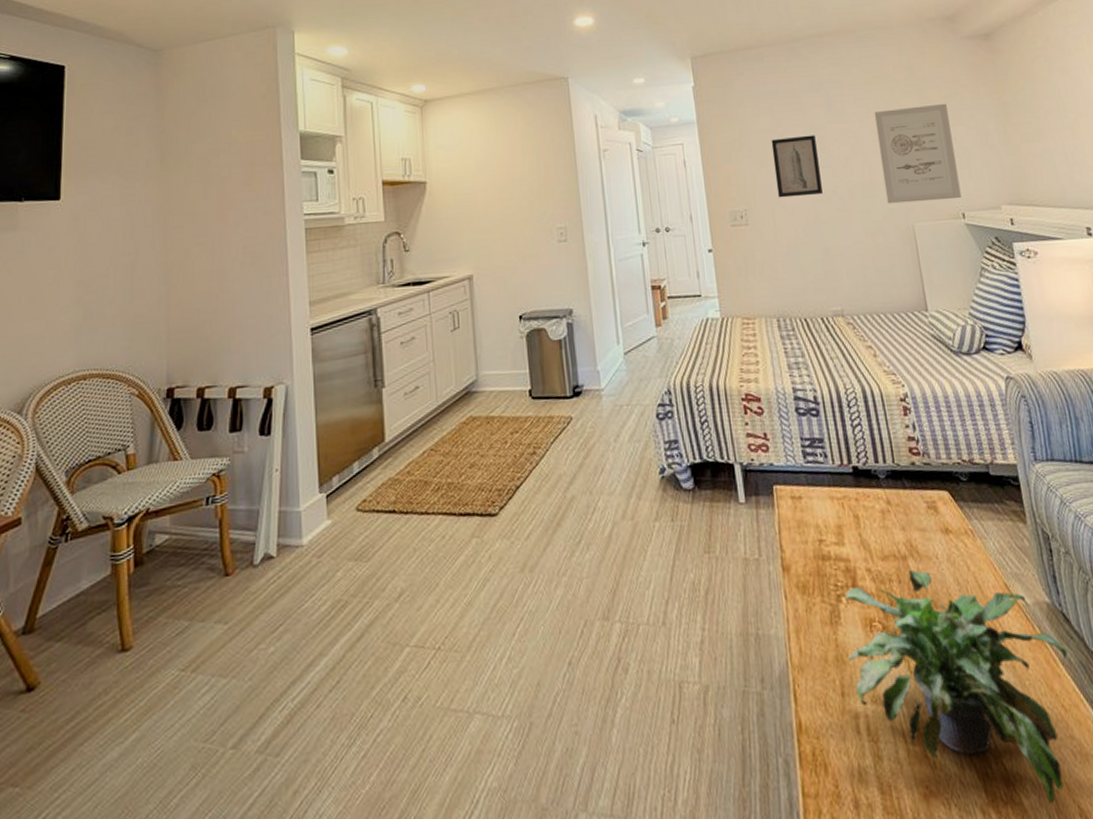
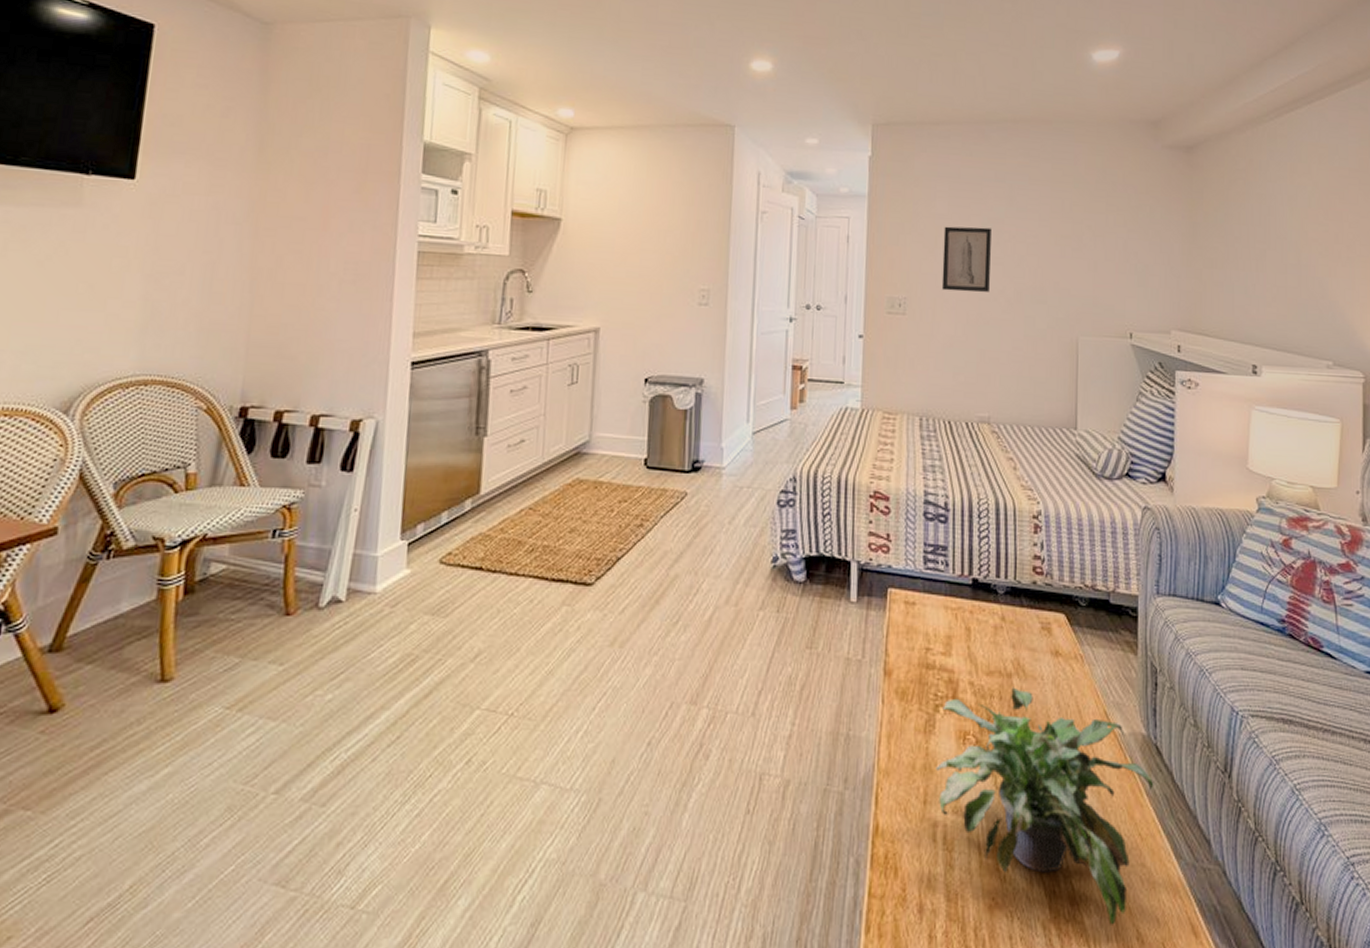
wall art: present [874,103,962,204] -> none [1054,212,1134,318]

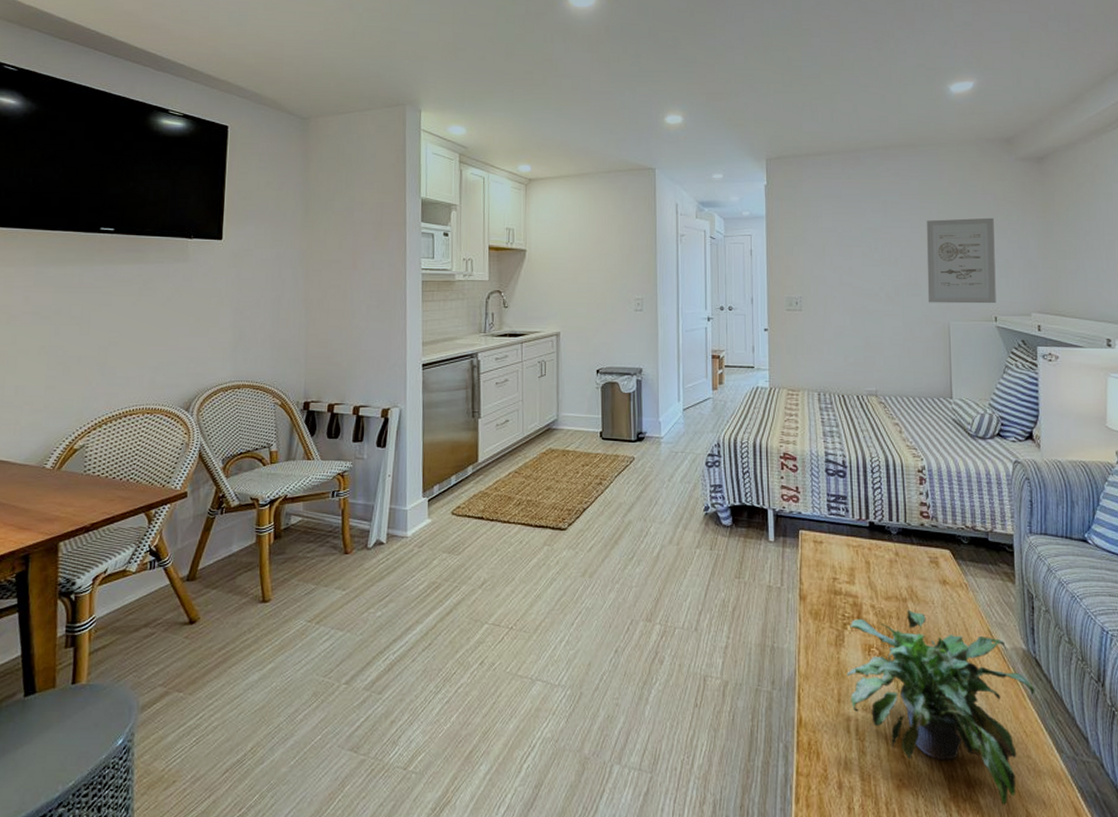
wall art: present [941,226,991,293] -> none [830,236,871,290]
wall art: none [1054,212,1134,318] -> present [926,217,996,304]

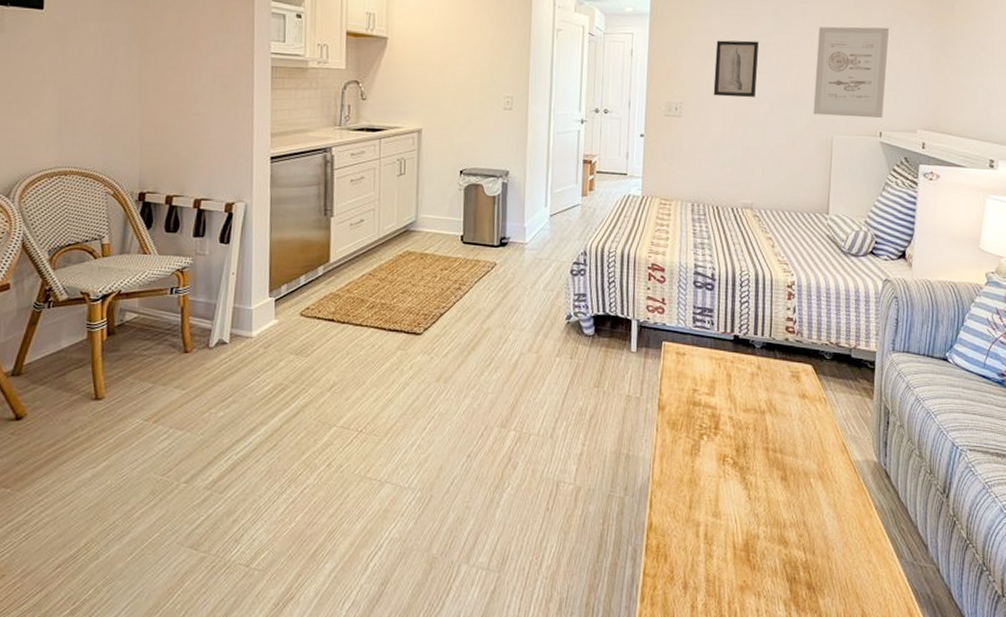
wall art: none [830,236,871,290] -> present [713,40,759,98]
potted plant: present [847,609,1035,805] -> none [700,421,882,605]

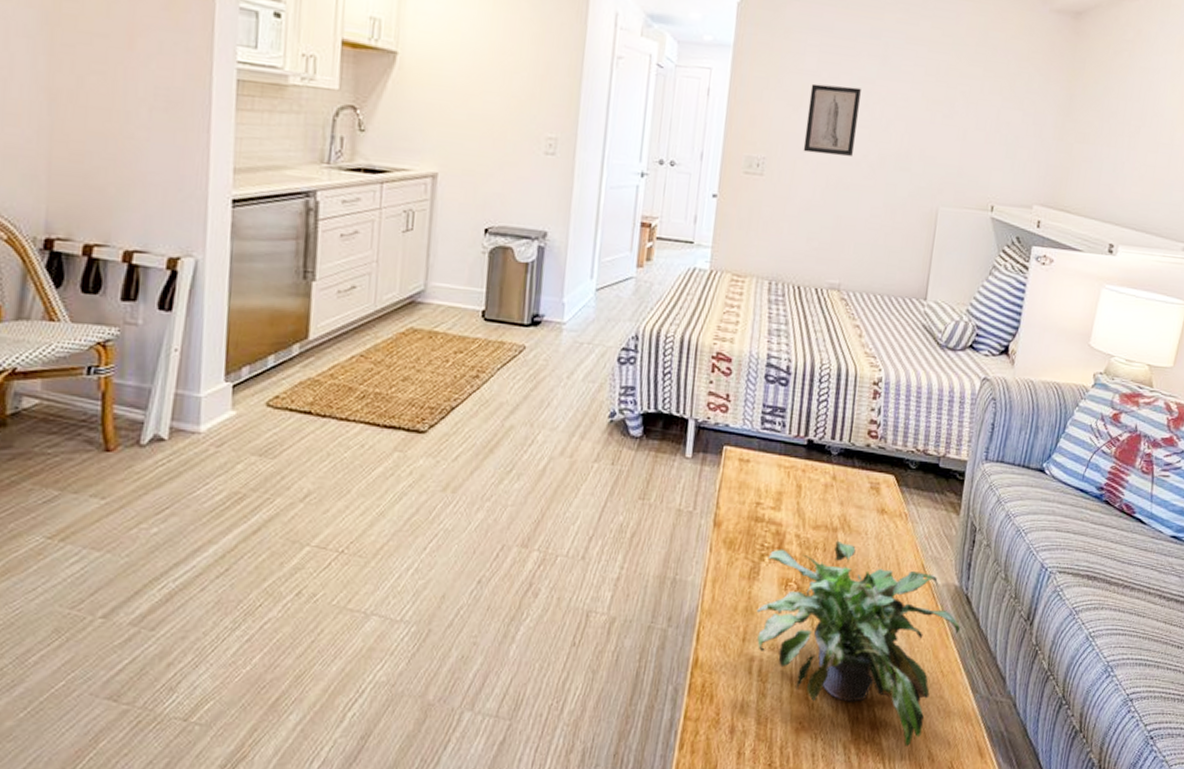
potted plant: none [700,421,882,605] -> present [756,540,961,746]
wall art: present [812,26,889,119] -> none [917,75,1012,190]

